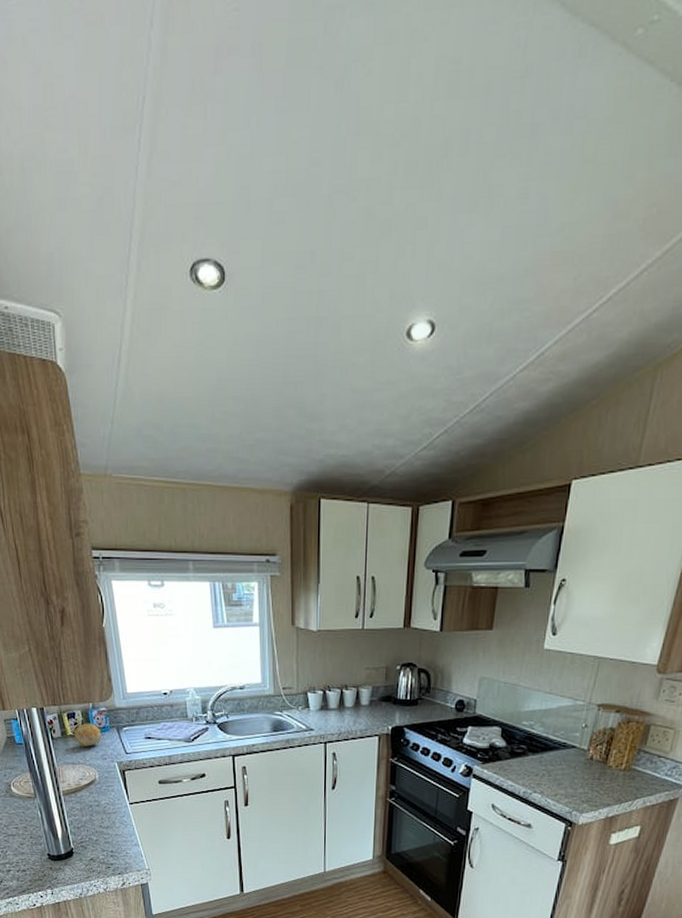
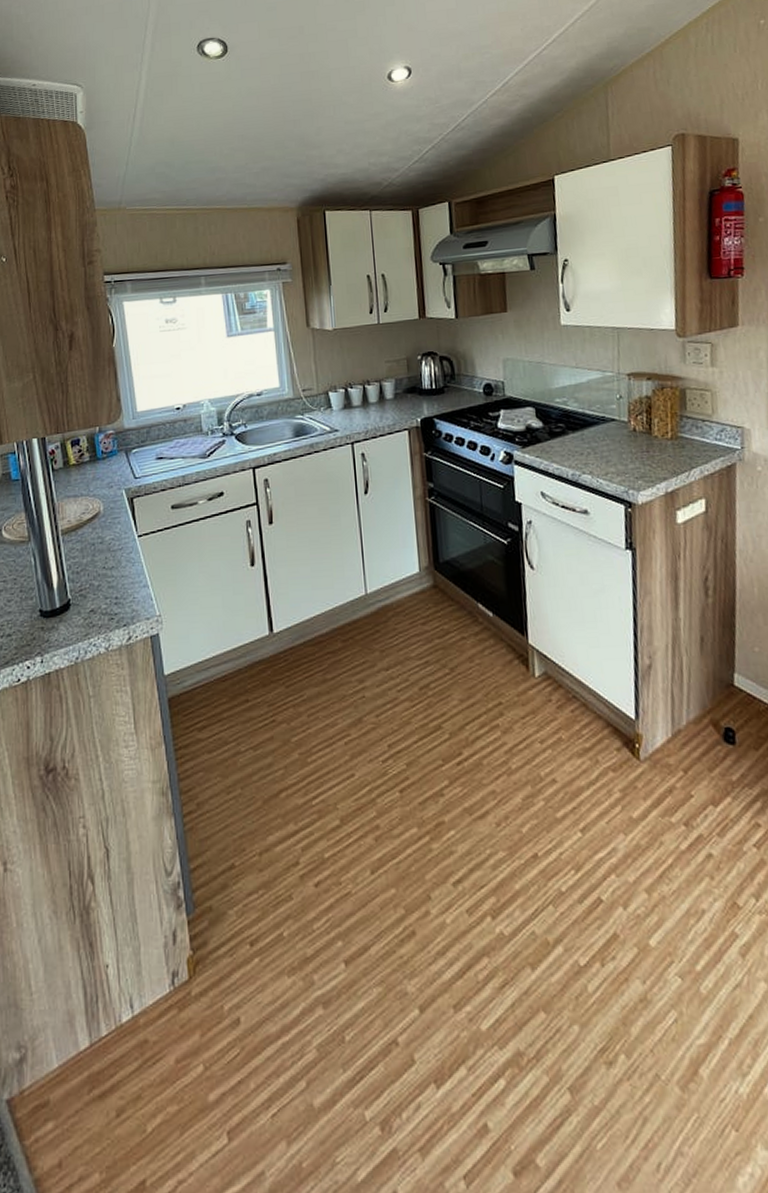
fruit: present [74,723,102,747] -> none [78,448,108,476]

